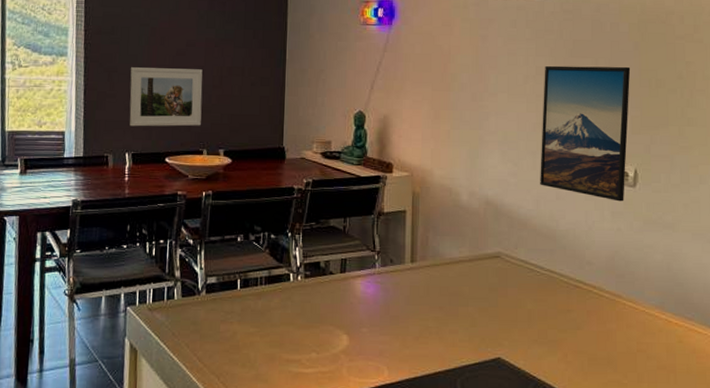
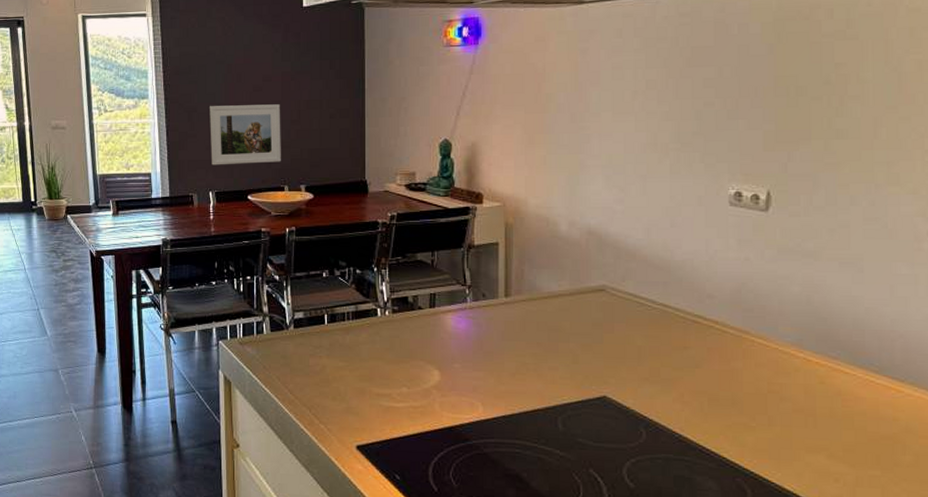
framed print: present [540,65,631,202] -> none [651,73,763,228]

